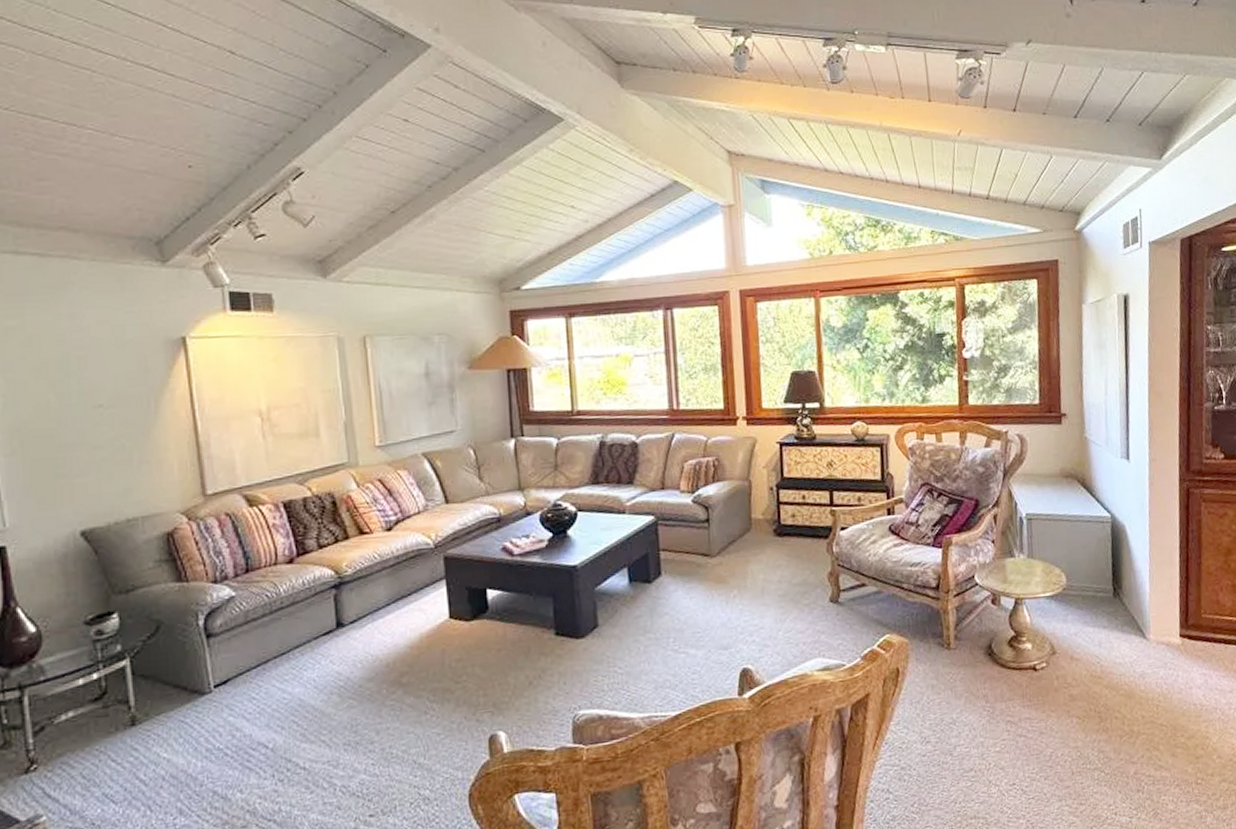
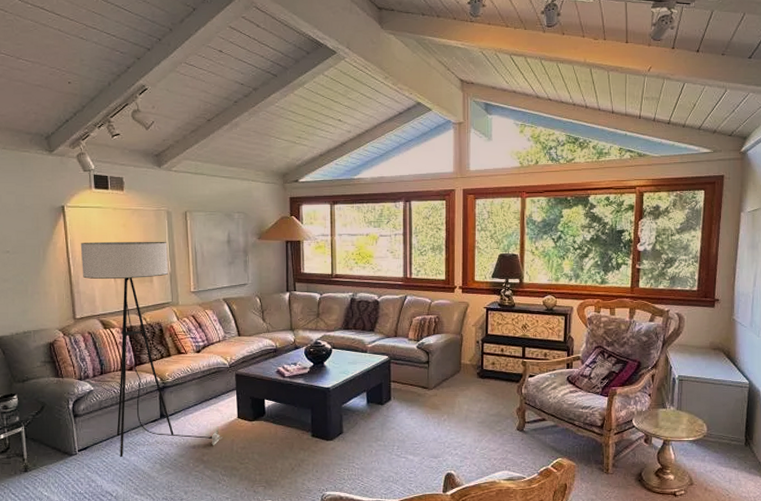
floor lamp: none [211,379,428,690] -> present [80,241,222,457]

